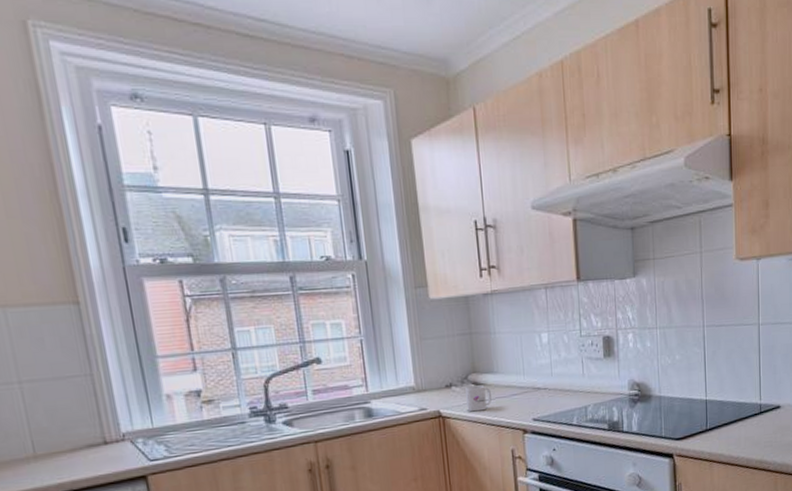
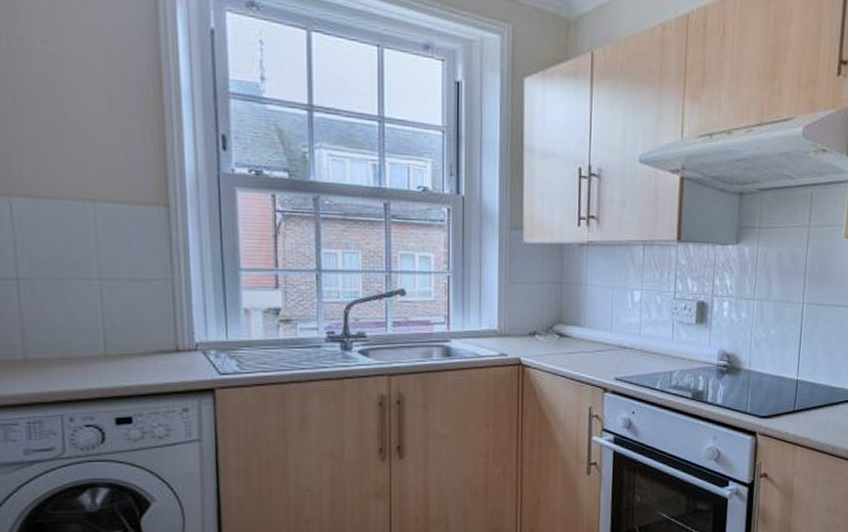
mug: present [465,385,492,412] -> none [549,337,575,364]

